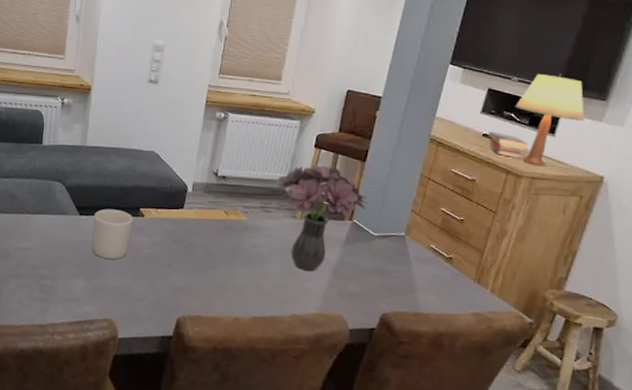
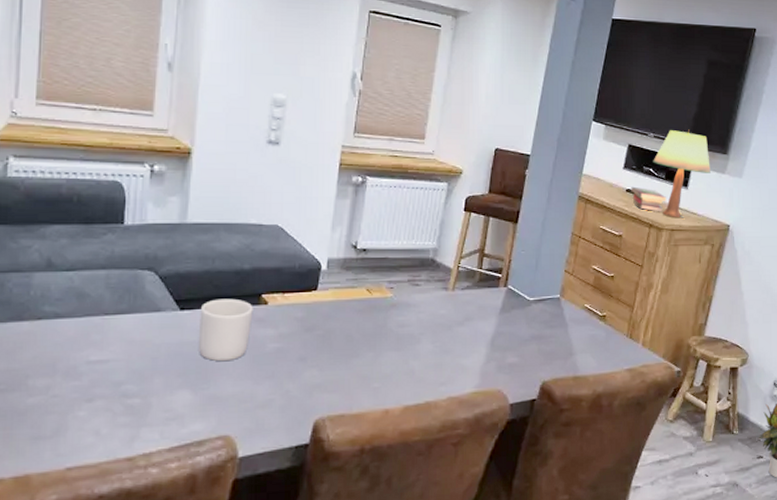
flower arrangement: present [274,165,369,272] -> none [423,230,523,347]

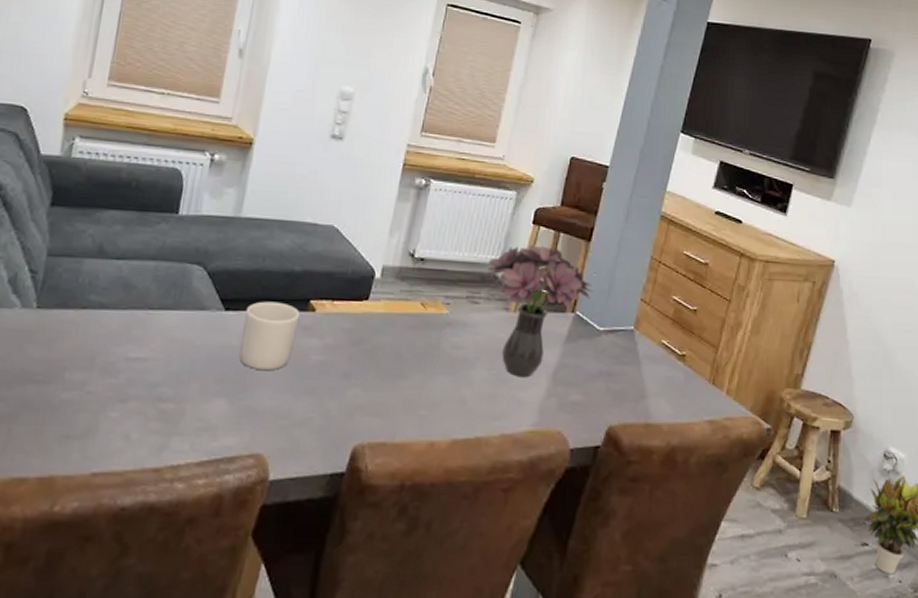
flower arrangement: none [423,230,523,347] -> present [484,245,594,378]
books: present [631,186,666,212] -> none [721,208,761,240]
table lamp: present [653,128,710,218] -> none [747,147,814,249]

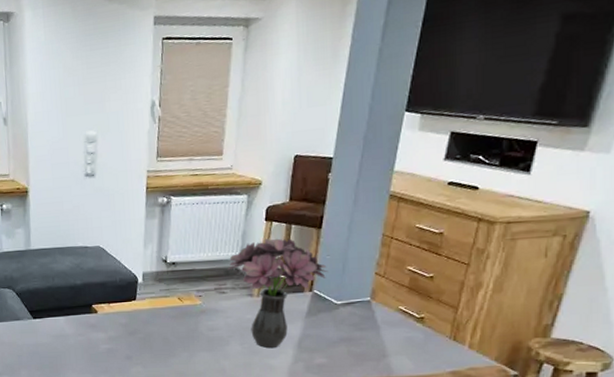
mug: present [239,301,300,370] -> none [47,308,87,358]

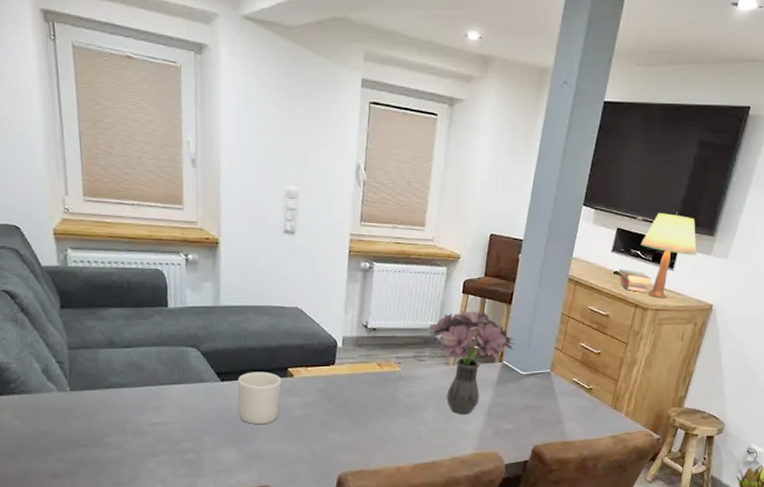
mug: none [47,308,87,358] -> present [237,371,282,424]
books: none [454,178,501,204] -> present [618,268,652,293]
table lamp: none [483,102,563,209] -> present [640,211,697,299]

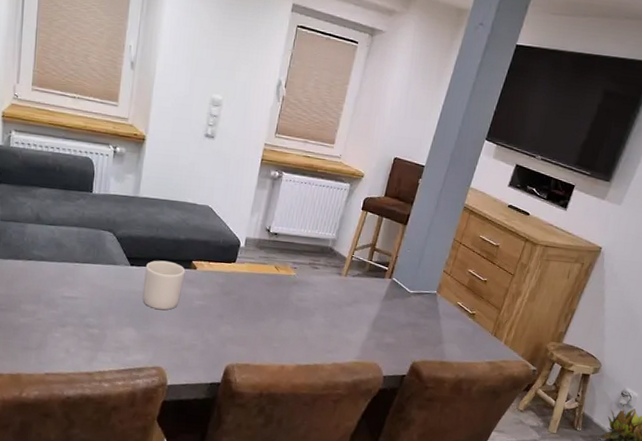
flower arrangement: present [426,311,516,415] -> none [323,226,407,324]
books: present [618,268,652,293] -> none [512,203,545,229]
table lamp: present [640,211,697,299] -> none [537,154,593,237]

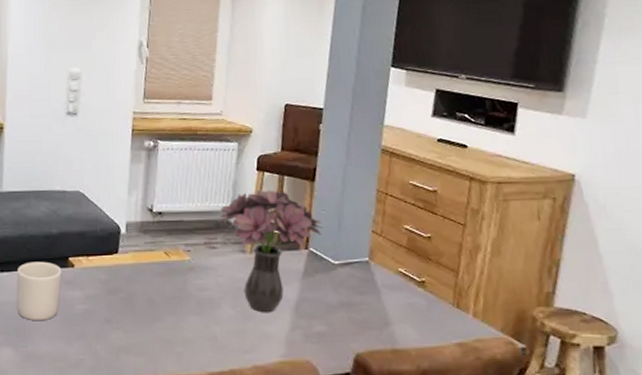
flower arrangement: none [323,226,407,324] -> present [218,190,324,313]

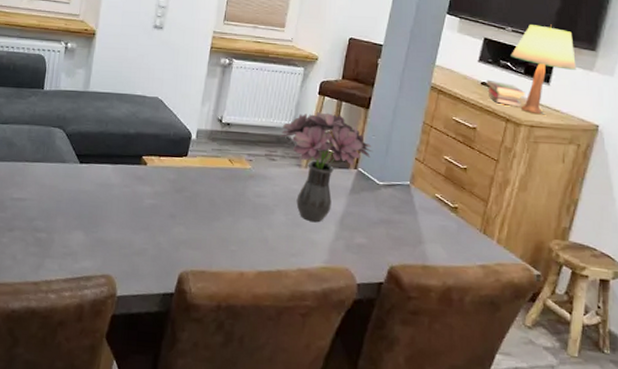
mug: present [16,261,62,320] -> none [92,156,135,210]
books: none [443,135,488,163] -> present [486,79,525,107]
table lamp: none [467,65,543,169] -> present [511,23,576,115]

